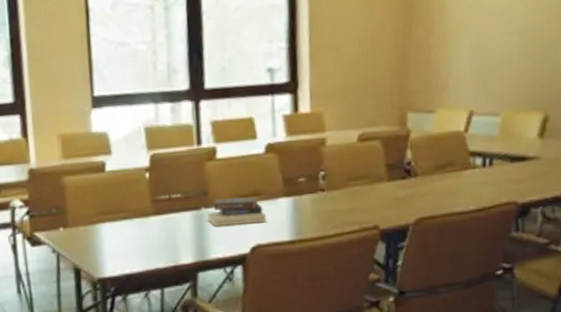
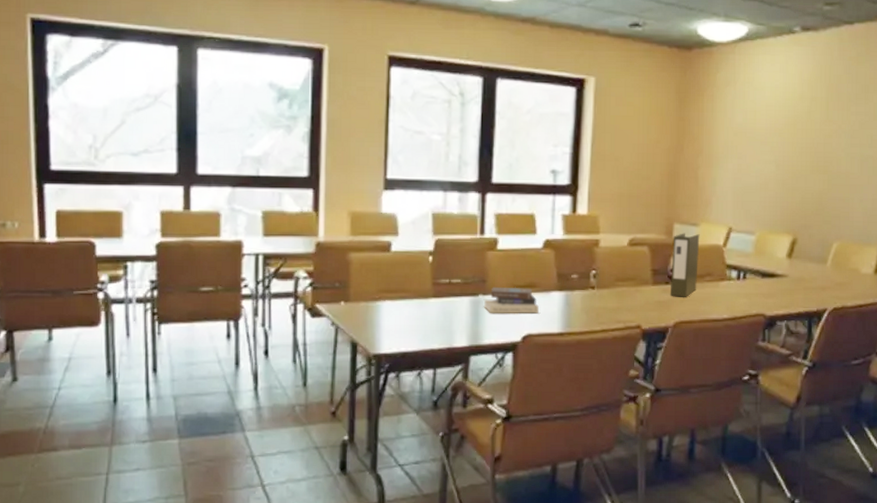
binder: none [407,121,438,192] -> present [671,233,700,297]

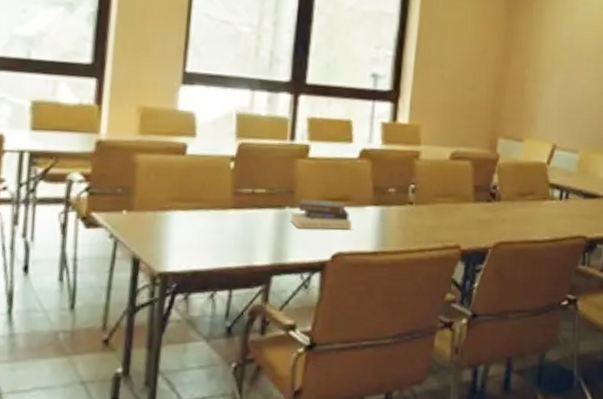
binder: present [671,233,700,297] -> none [492,148,524,216]

